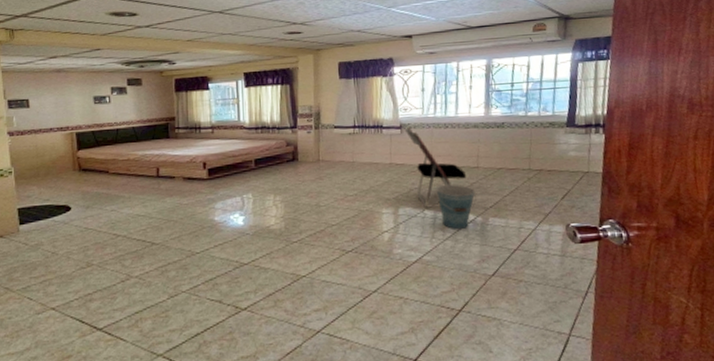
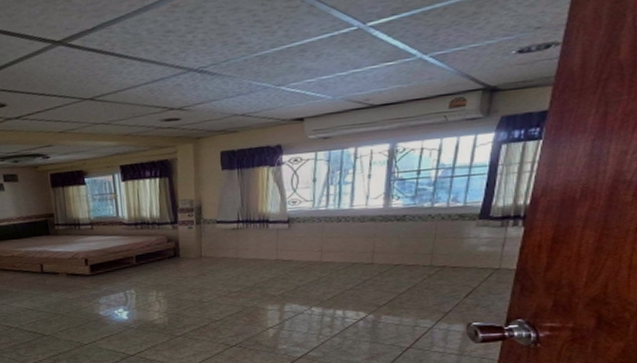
folding chair: present [404,126,467,208] -> none [292,220,360,305]
bucket: present [435,184,477,230] -> none [324,281,369,327]

